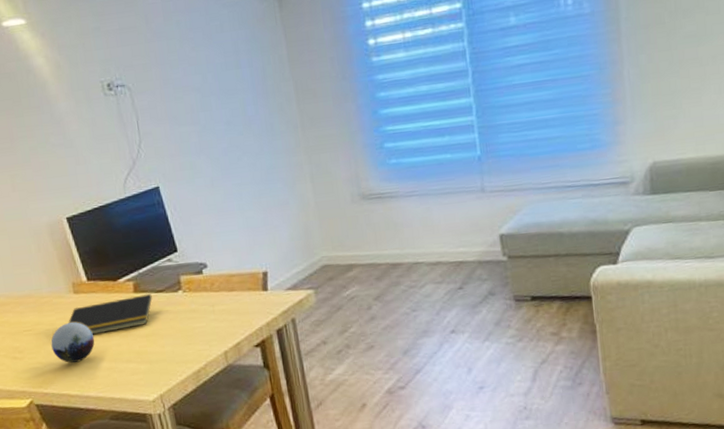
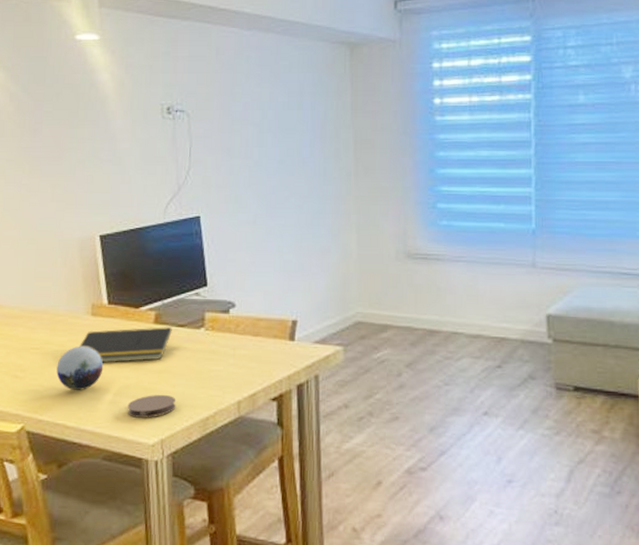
coaster: none [123,355,169,379] -> present [127,394,176,418]

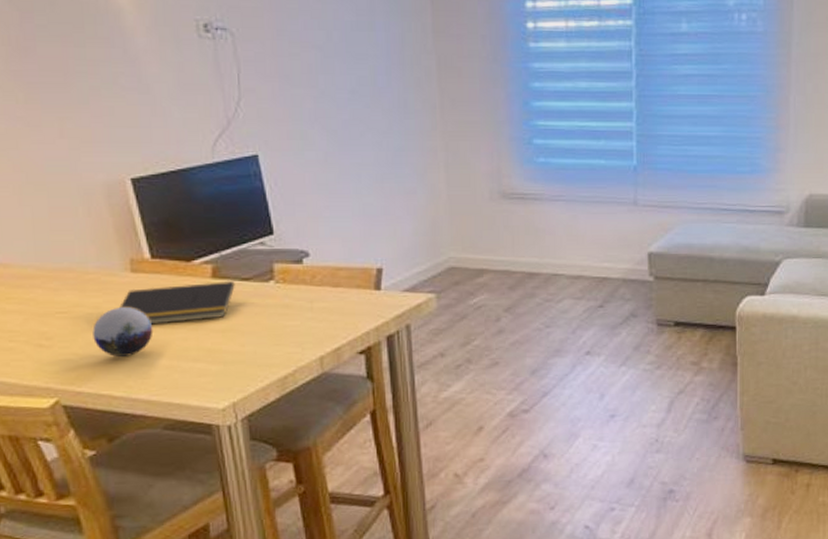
coaster: present [127,394,176,418] -> none [187,354,248,382]

